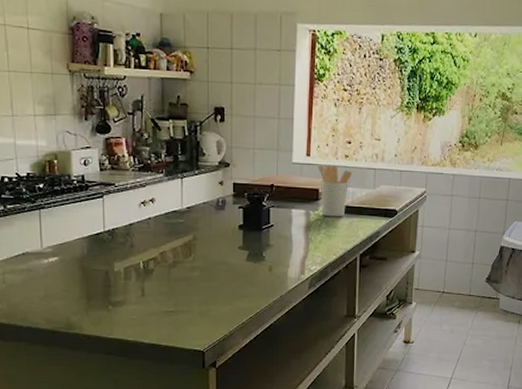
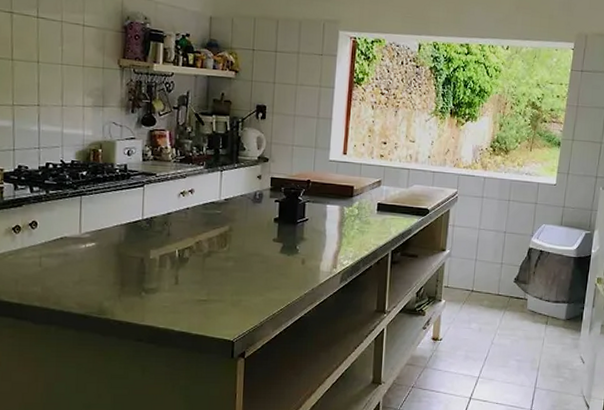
utensil holder: present [318,165,352,217] -> none [353,163,386,214]

